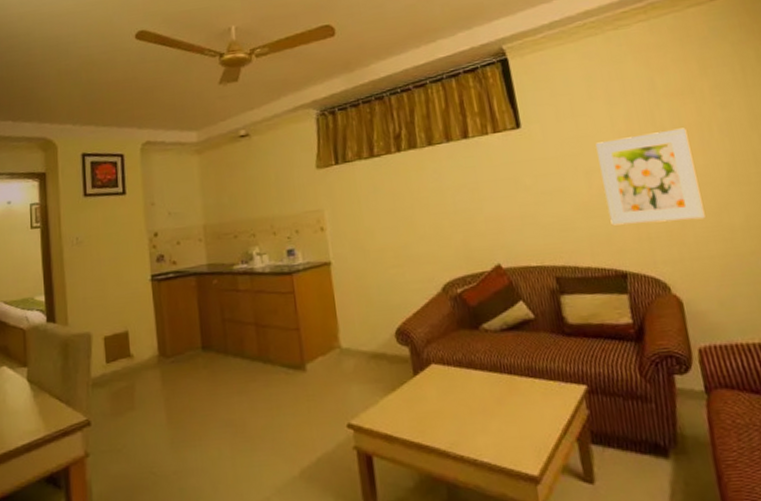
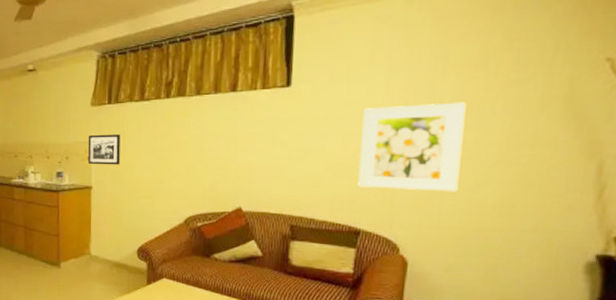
picture frame: none [318,197,359,236] -> present [88,134,120,165]

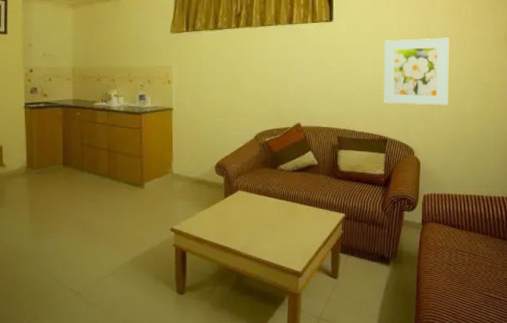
picture frame: present [88,134,120,165] -> none [168,59,198,88]

